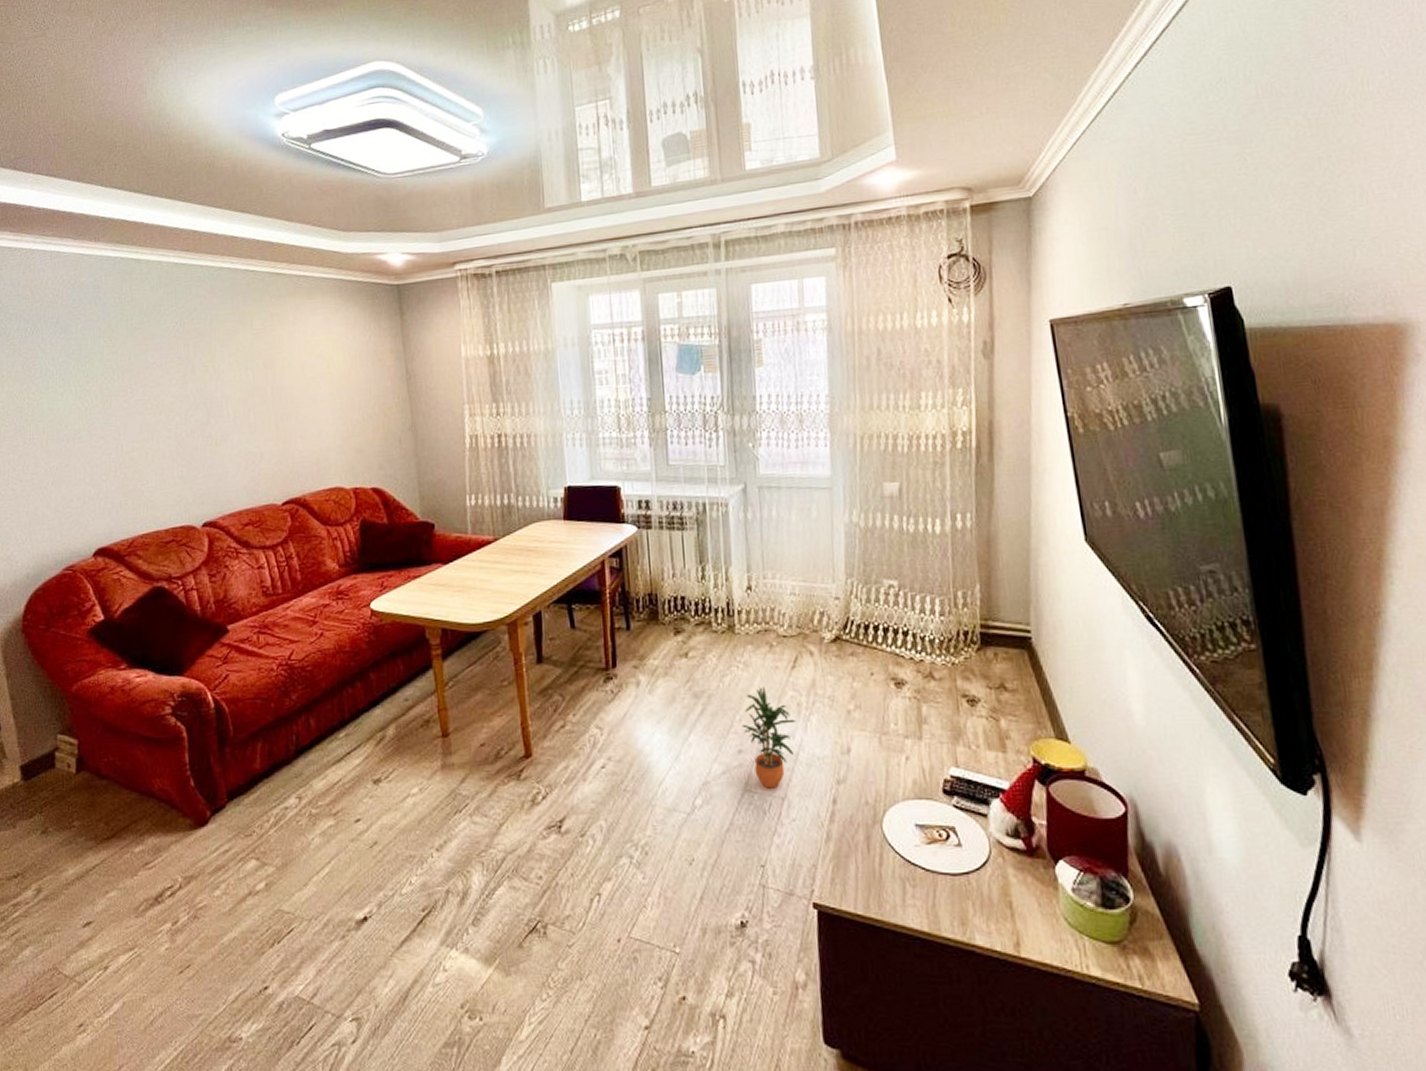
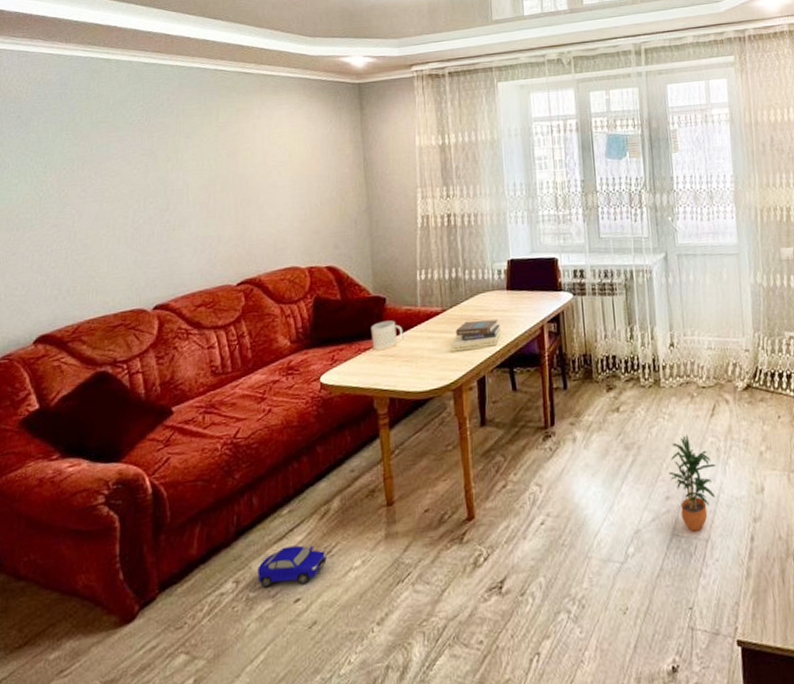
toy car: none [318,768,385,806] -> present [257,545,327,588]
mug: none [419,547,454,580] -> present [370,320,404,351]
books: none [504,551,557,584] -> present [451,319,500,352]

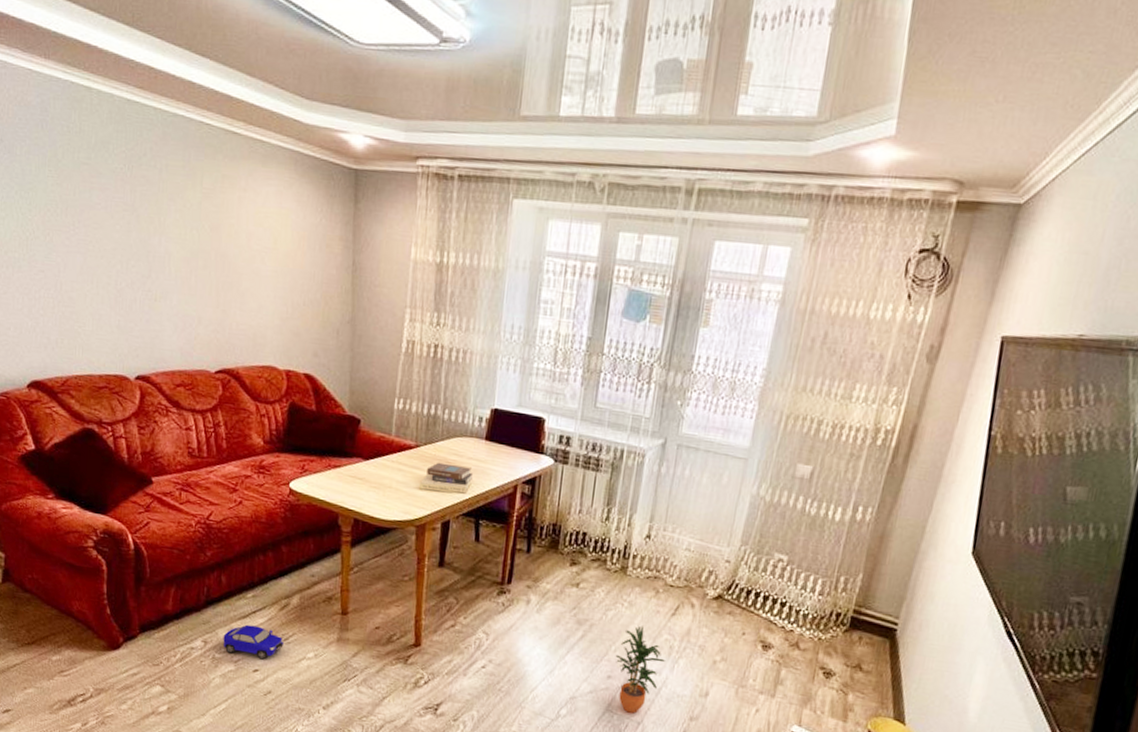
mug: present [370,320,404,351] -> none [342,442,375,472]

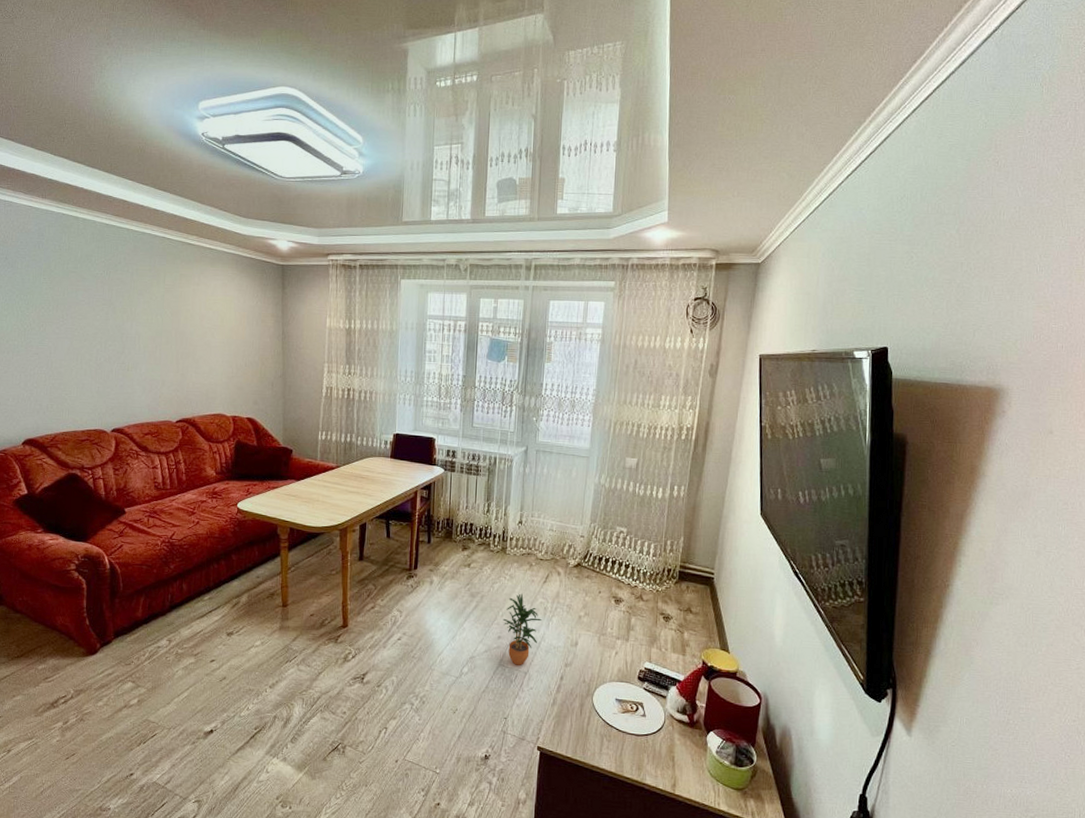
toy car: present [223,624,284,660] -> none [184,622,235,651]
books: present [420,462,473,494] -> none [341,478,382,501]

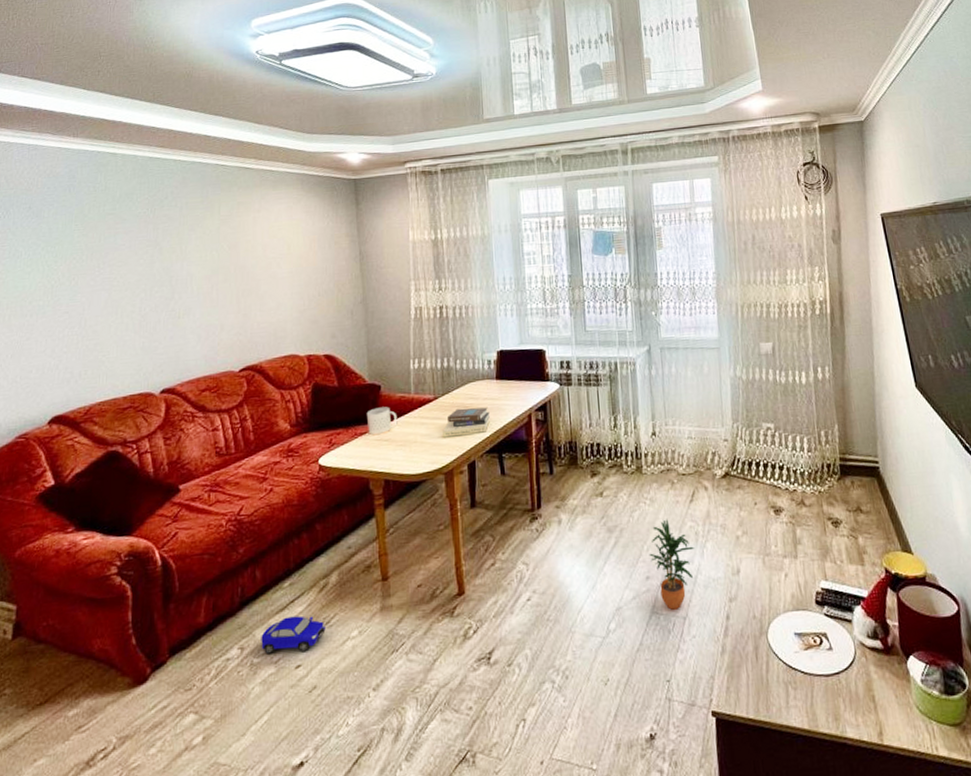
toy car: none [184,622,235,651] -> present [261,615,326,654]
mug: none [278,468,305,491] -> present [366,406,398,436]
books: none [341,478,382,501] -> present [443,407,490,438]

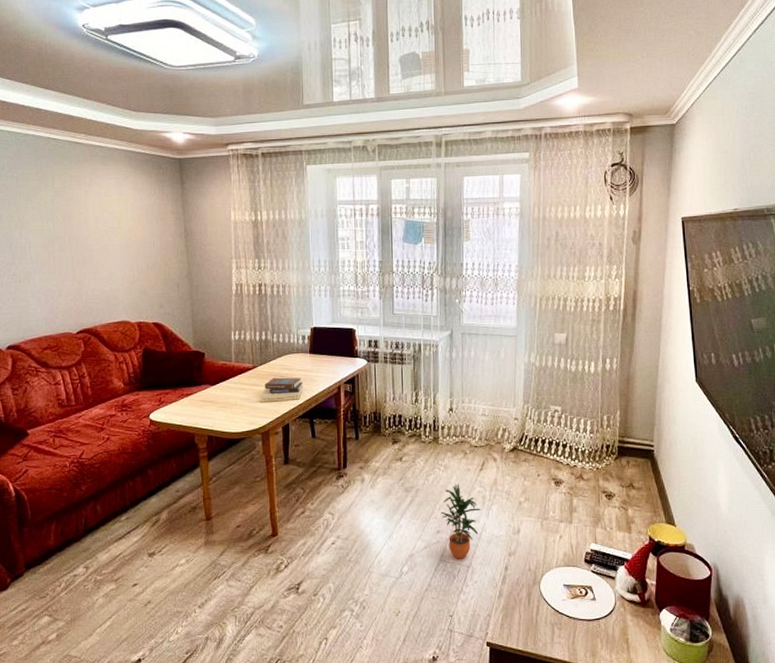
toy car: present [261,615,326,654] -> none [103,544,158,574]
mug: present [366,406,398,436] -> none [192,372,220,397]

